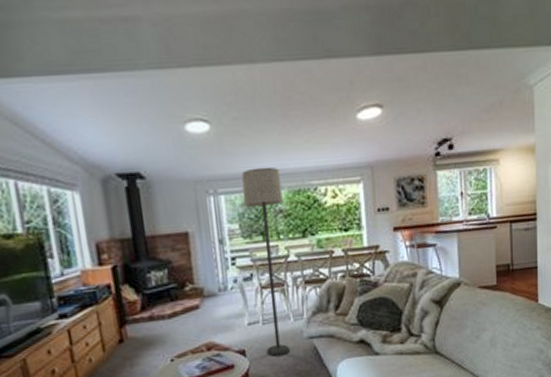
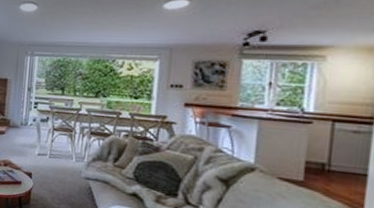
lamp: present [241,166,290,356] -> none [49,39,86,186]

